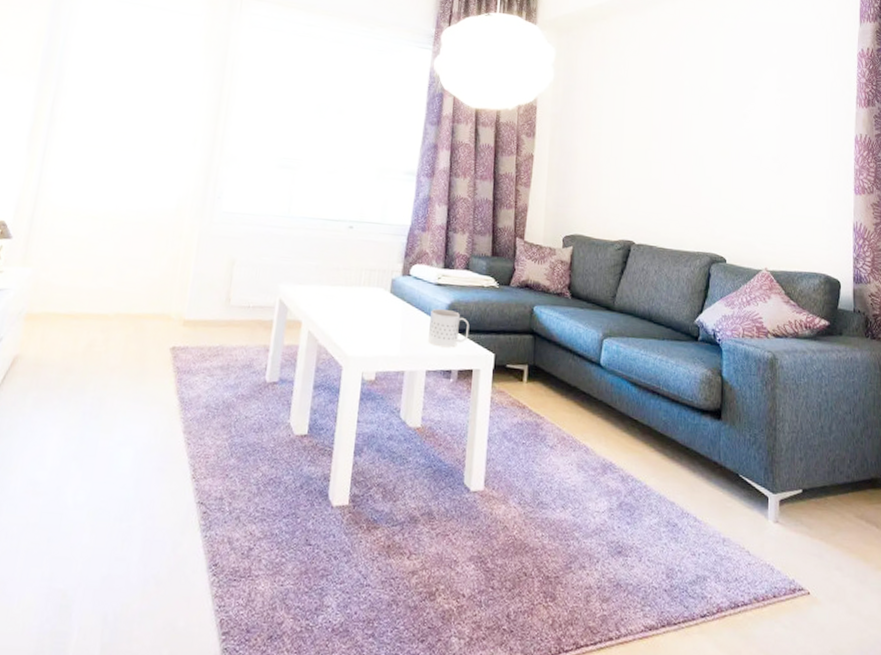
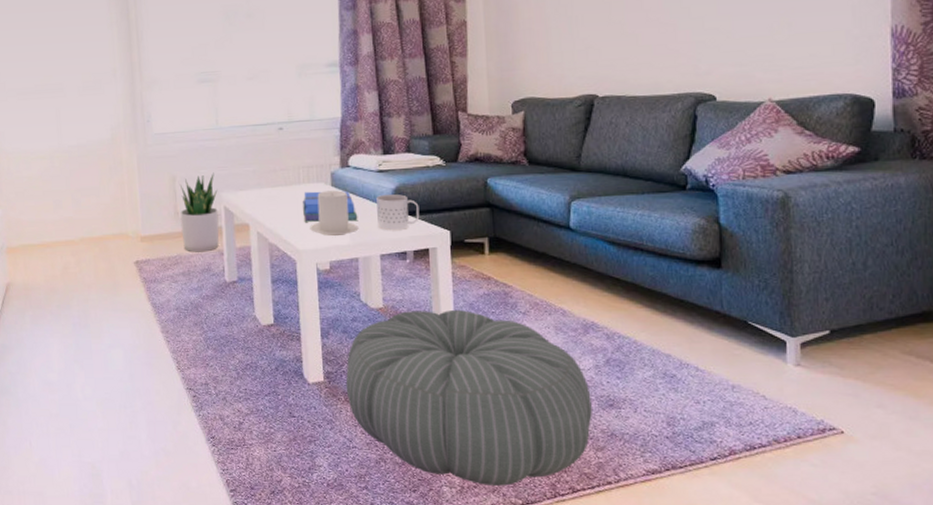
planter: none [228,261,276,346] -> present [179,172,220,252]
books: none [357,295,411,333] -> present [303,191,358,222]
candle: none [362,297,410,347] -> present [310,190,359,237]
pouf: none [369,433,603,639] -> present [345,310,592,486]

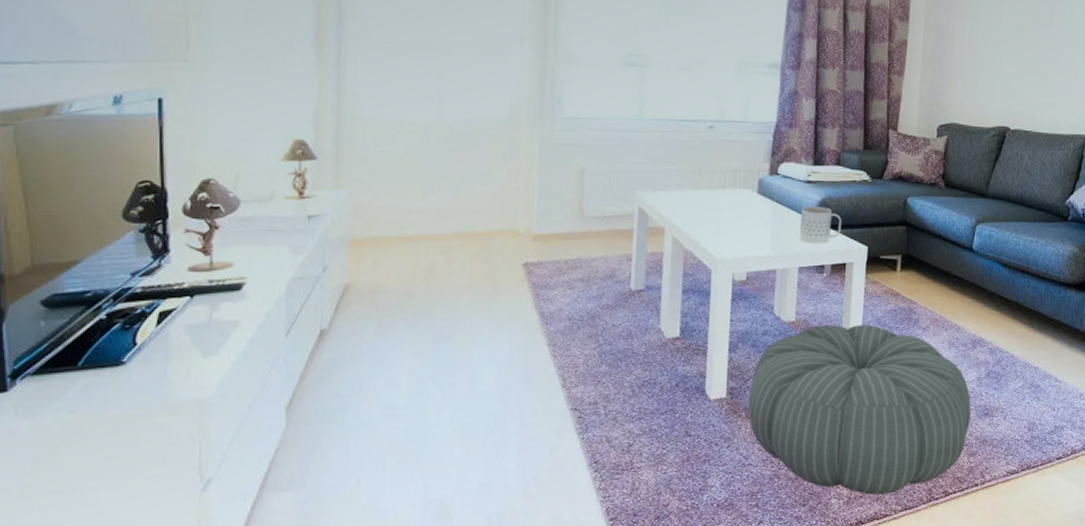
planter: present [179,172,220,252] -> none [585,168,633,256]
books: present [303,191,358,222] -> none [725,197,781,232]
candle: present [310,190,359,237] -> none [730,198,781,247]

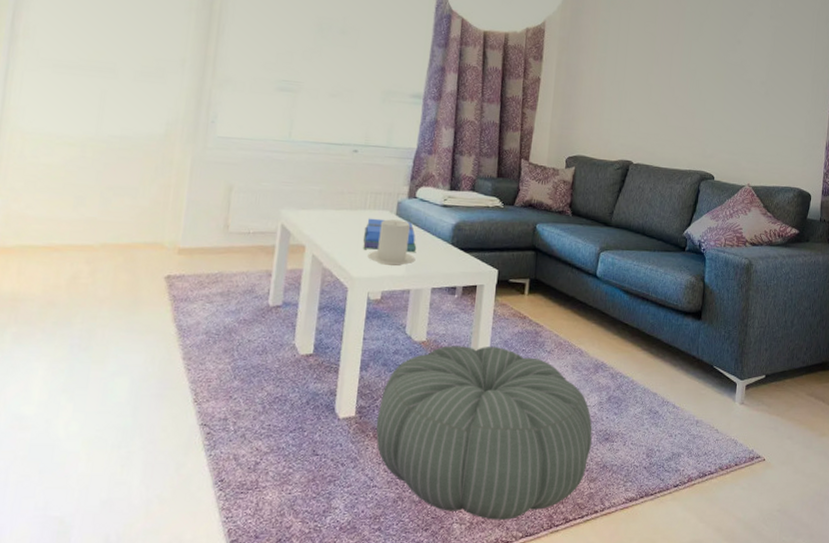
books: none [725,197,781,232] -> present [363,218,417,253]
candle: none [730,198,781,247] -> present [367,219,416,267]
mug: present [800,205,842,244] -> none [434,228,475,266]

